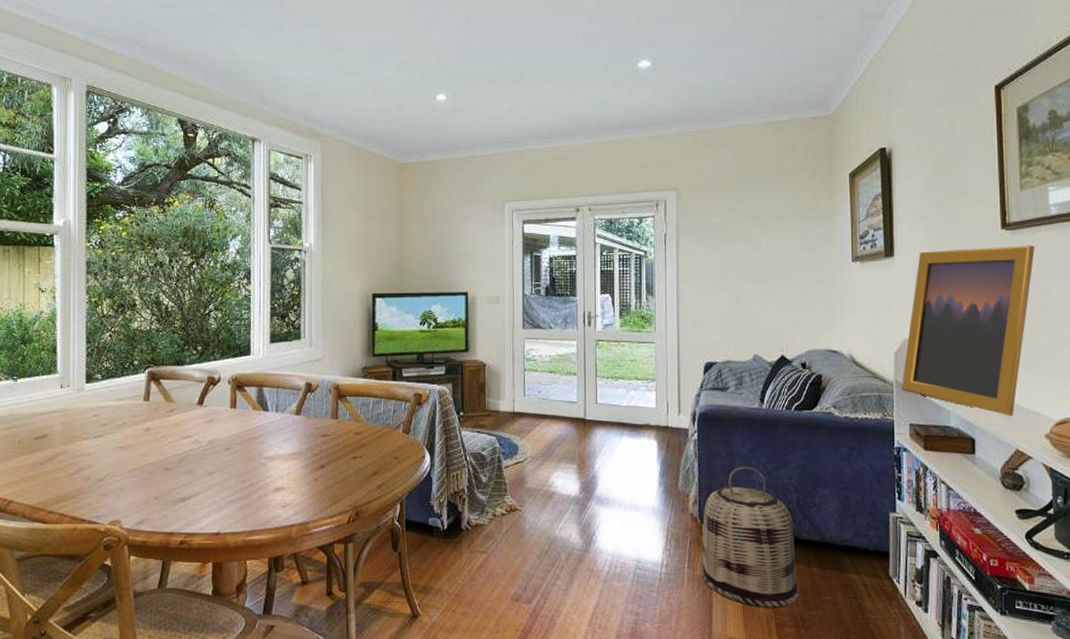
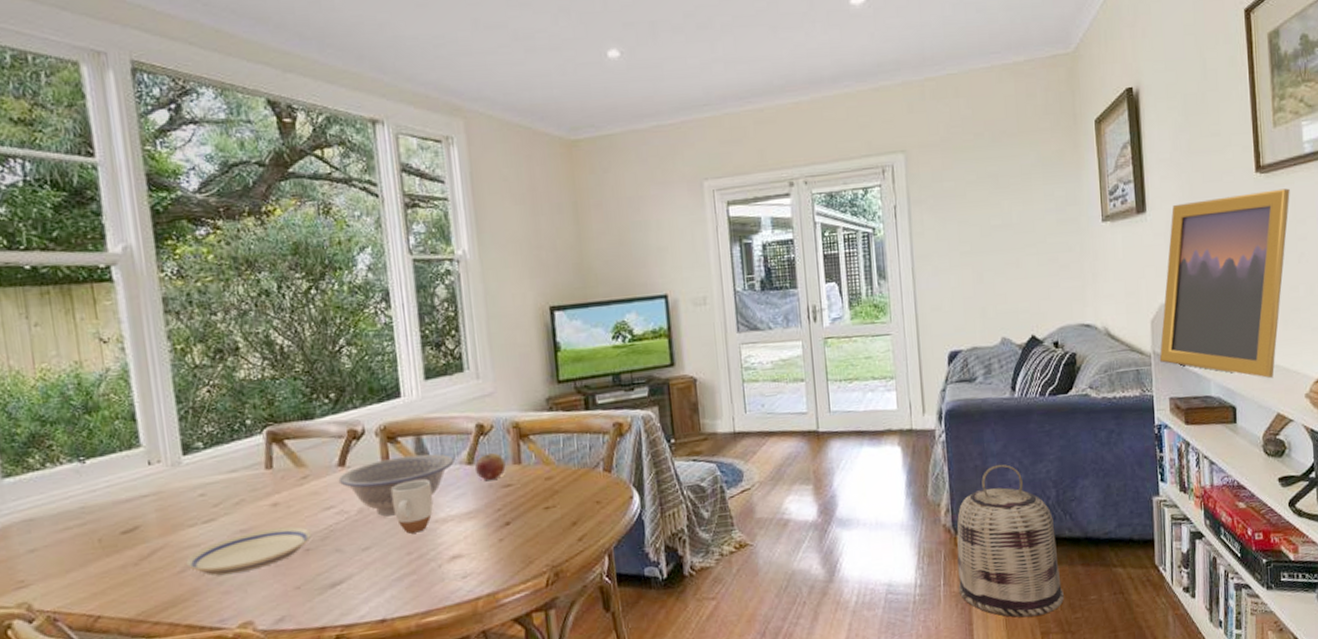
plate: none [78,448,172,481] -> present [186,526,312,575]
bowl: none [196,402,286,449] -> present [338,454,454,516]
mug: none [236,422,266,465] -> present [392,479,433,534]
fruit: none [301,408,325,429] -> present [474,453,506,480]

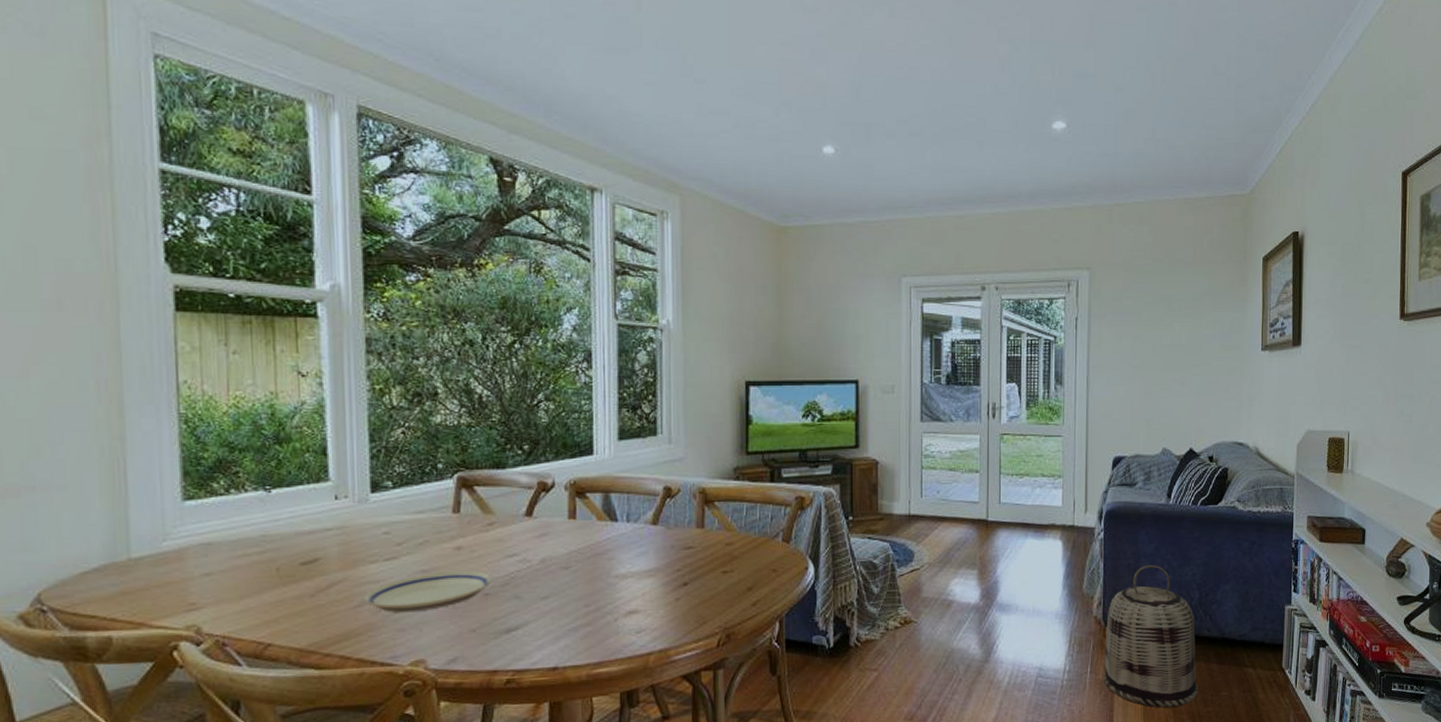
bowl: present [338,454,454,516] -> none [524,511,640,568]
mug: present [392,479,433,534] -> none [576,534,615,586]
fruit: present [474,453,506,480] -> none [658,516,689,541]
picture frame: present [1159,188,1290,379] -> none [1301,336,1428,506]

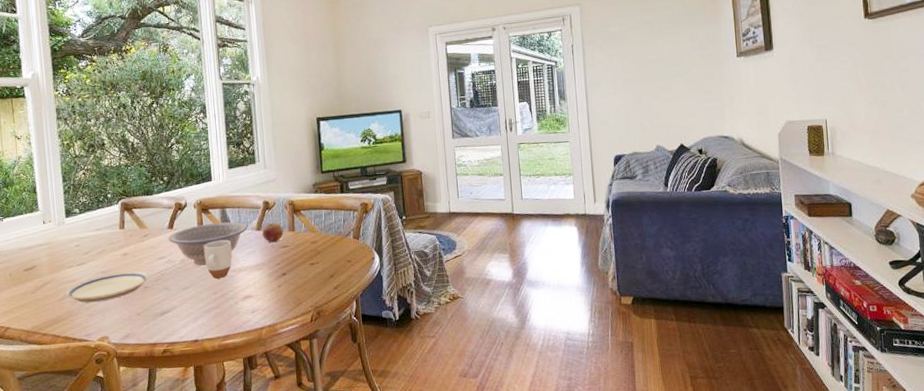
bowl: none [524,511,640,568] -> present [168,222,248,266]
mug: none [576,534,615,586] -> present [204,239,233,279]
fruit: none [658,516,689,541] -> present [261,223,284,242]
basket: present [1103,564,1198,708] -> none [621,243,709,364]

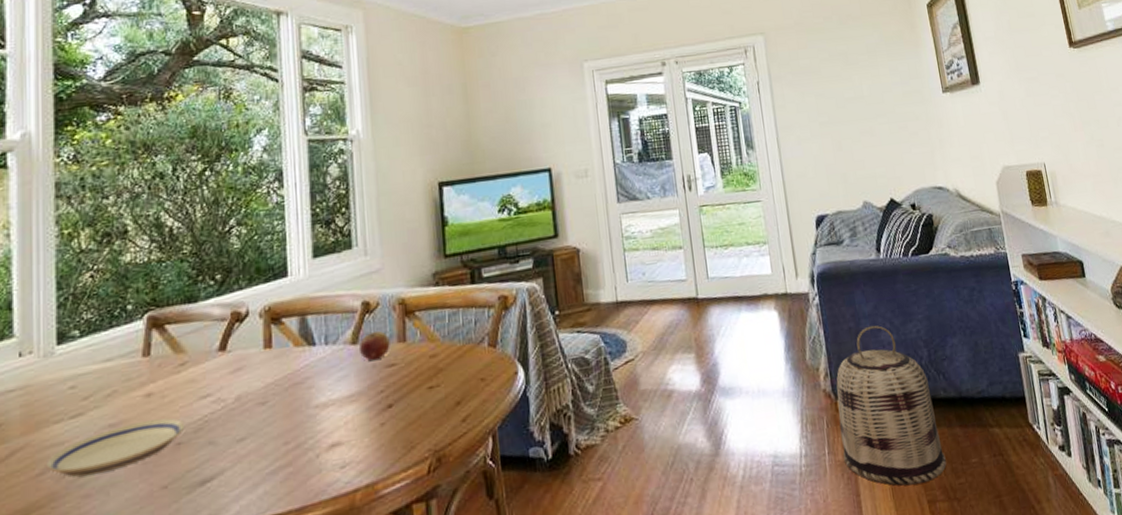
bowl: present [168,222,248,266] -> none [217,334,338,403]
mug: present [204,239,233,279] -> none [272,361,315,421]
basket: none [621,243,709,364] -> present [836,325,946,486]

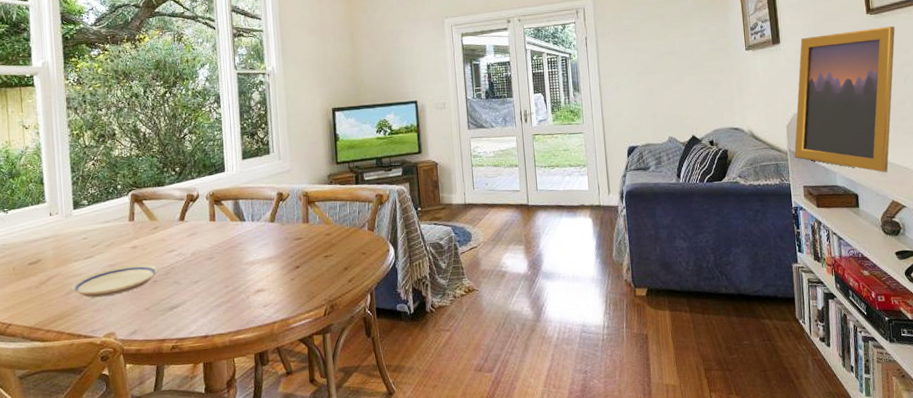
fruit: present [358,331,390,361] -> none [275,214,298,234]
basket: present [836,325,946,486] -> none [636,234,722,356]
picture frame: none [1002,61,1112,233] -> present [794,26,895,173]

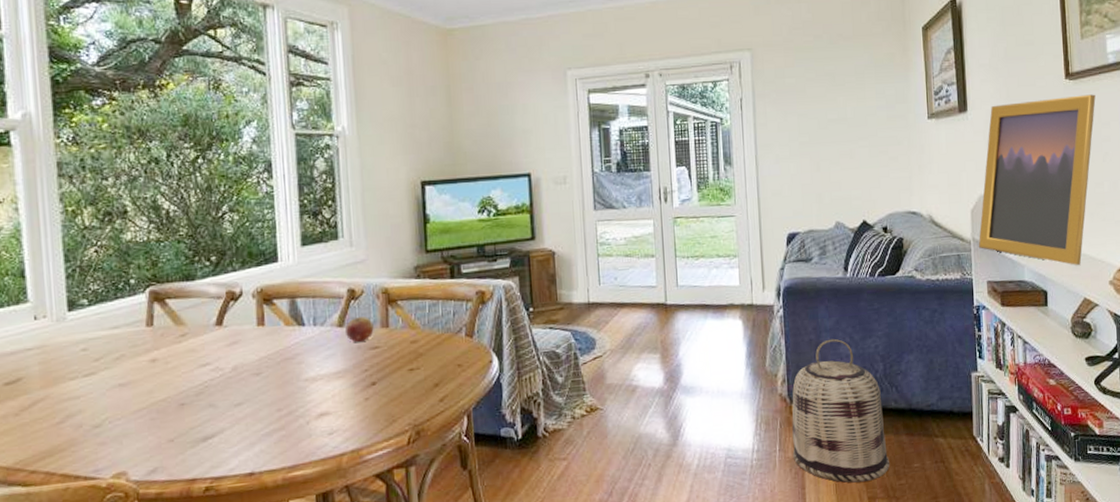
plate: present [71,263,159,298] -> none [65,381,188,427]
fruit: none [275,214,298,234] -> present [344,317,374,342]
basket: none [636,234,722,356] -> present [792,338,889,483]

